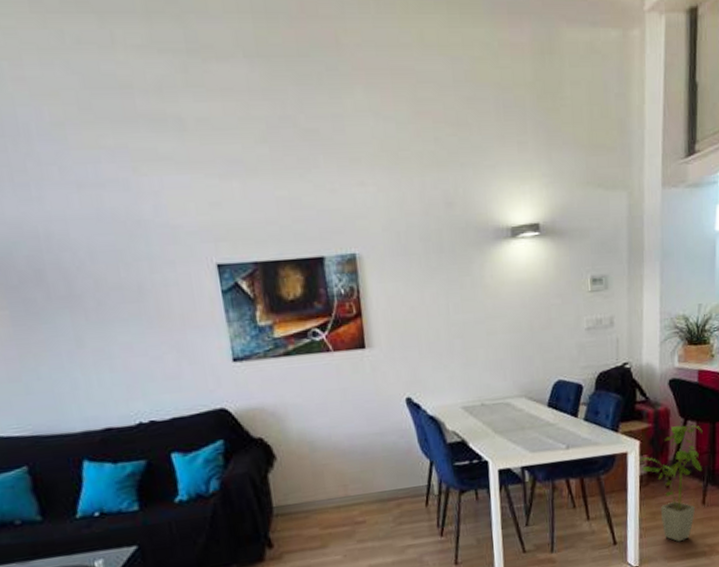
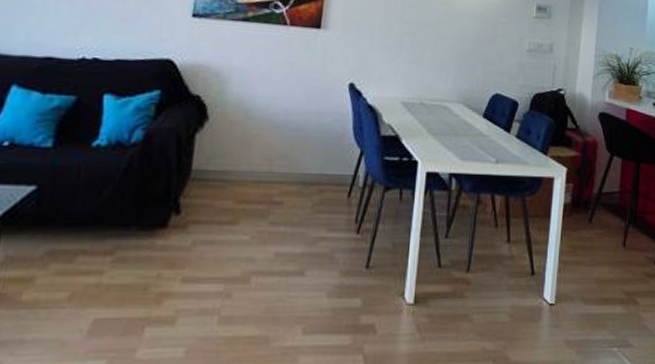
house plant: present [638,425,703,542] -> none [564,159,627,284]

